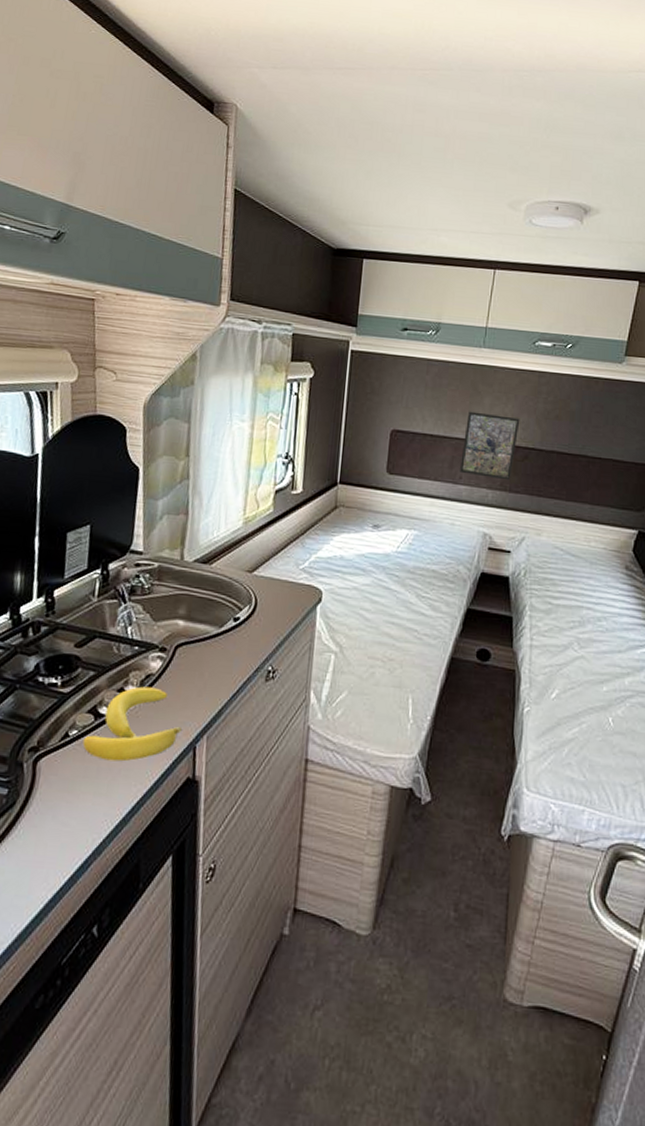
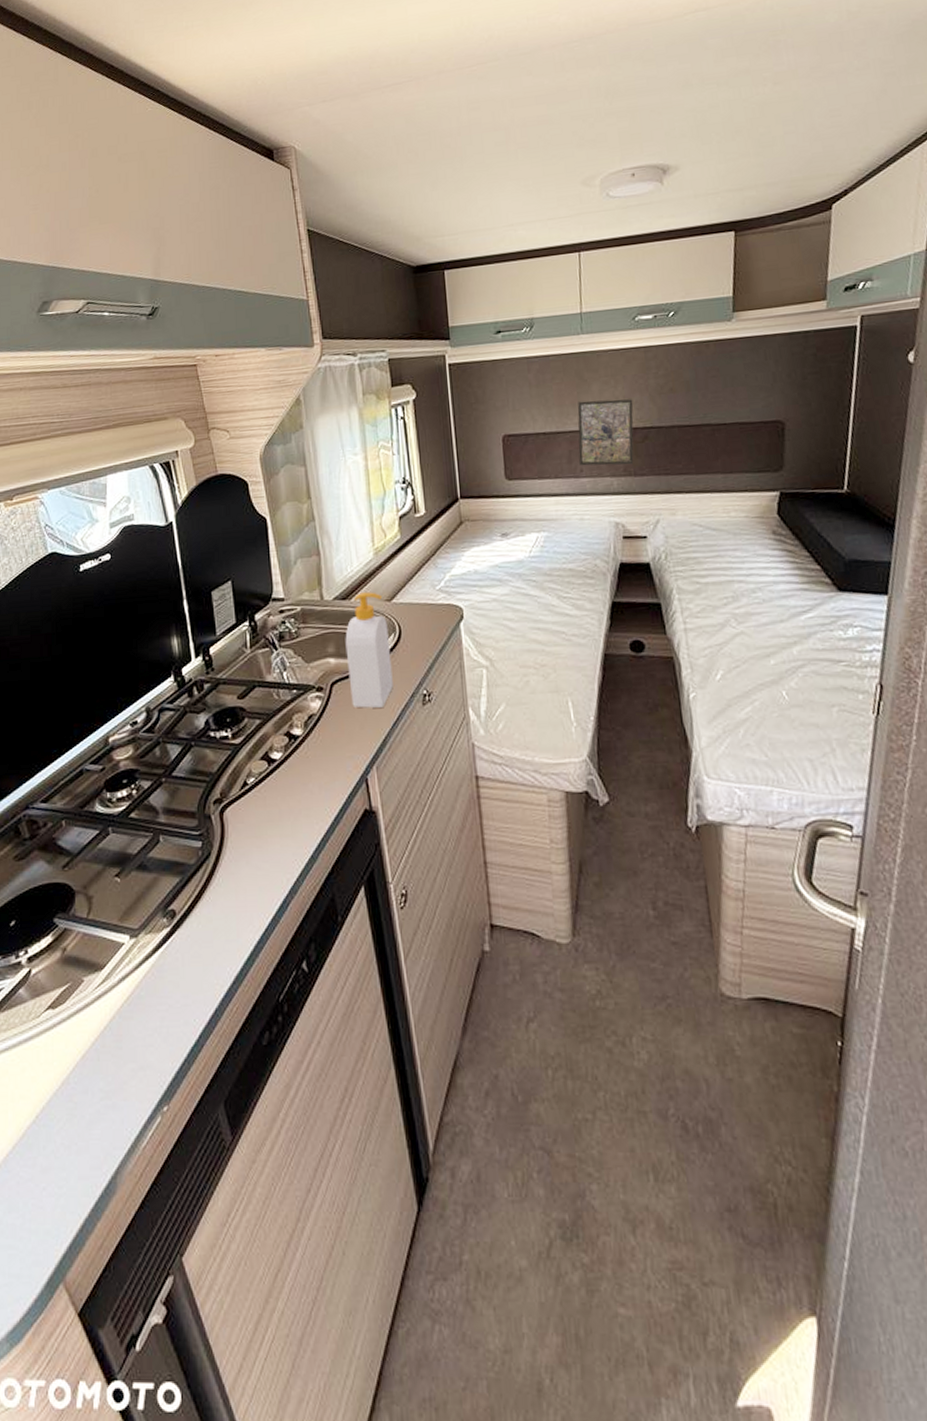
banana: present [82,686,182,762] -> none [261,726,351,803]
soap bottle: none [193,559,245,677] -> present [345,592,393,708]

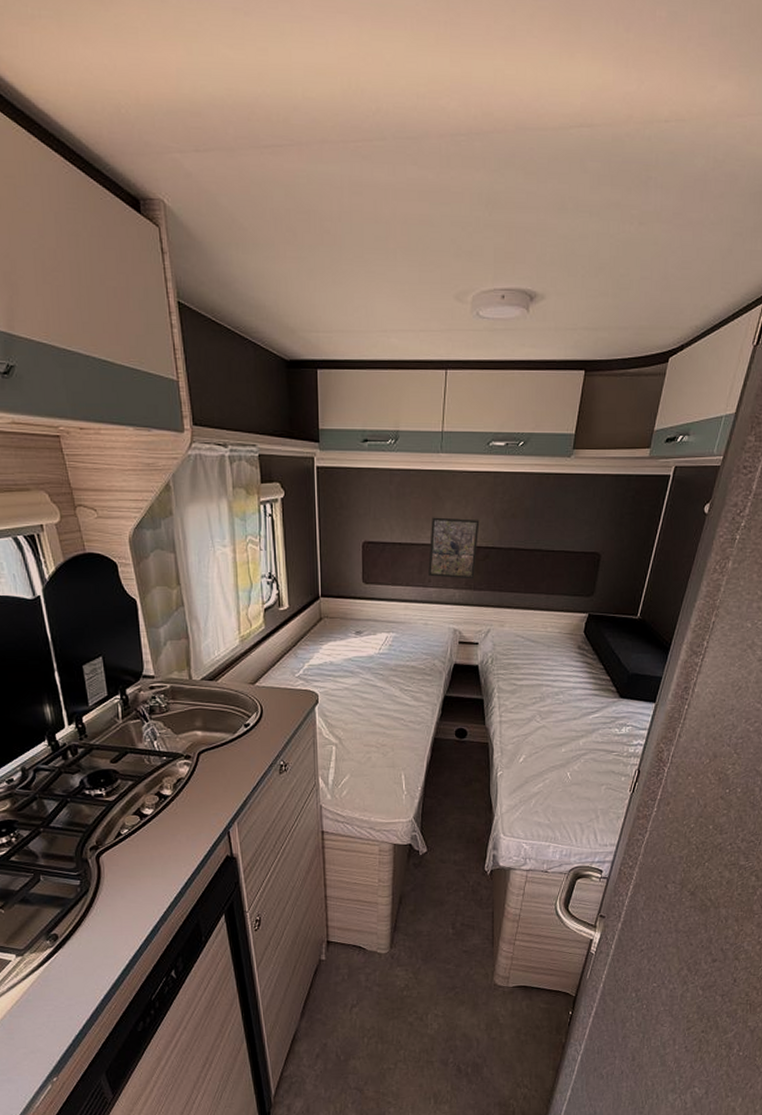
soap bottle: present [345,592,393,708] -> none [211,675,254,775]

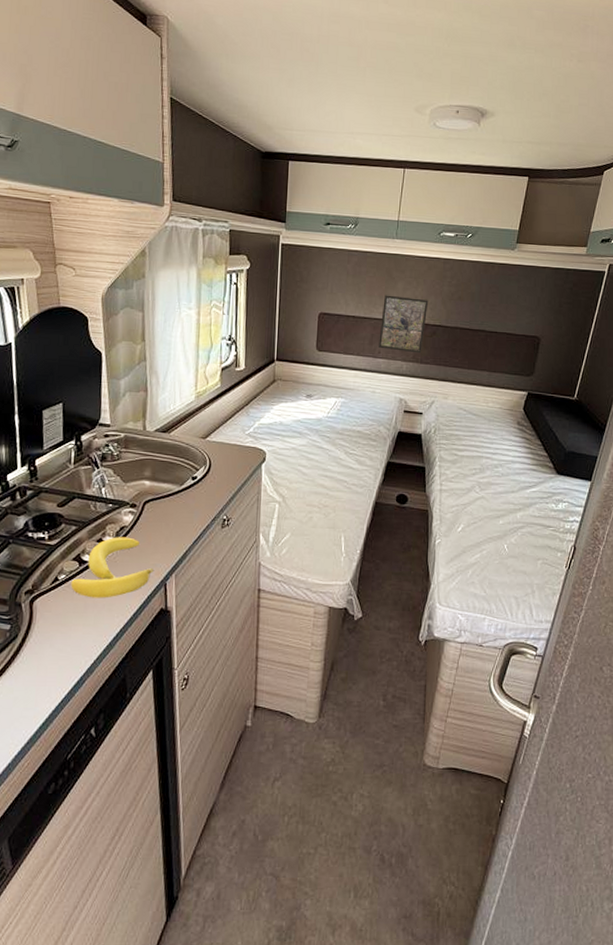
banana: none [134,788,215,850] -> present [71,537,153,598]

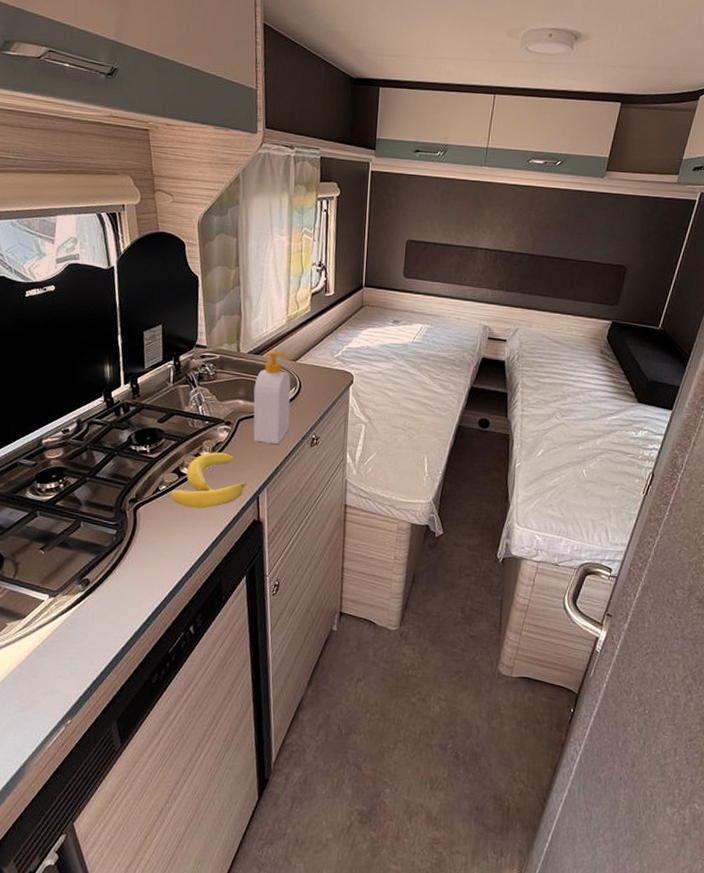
soap bottle: none [160,428,200,526] -> present [253,351,291,444]
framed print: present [379,295,429,354] -> none [465,222,516,281]

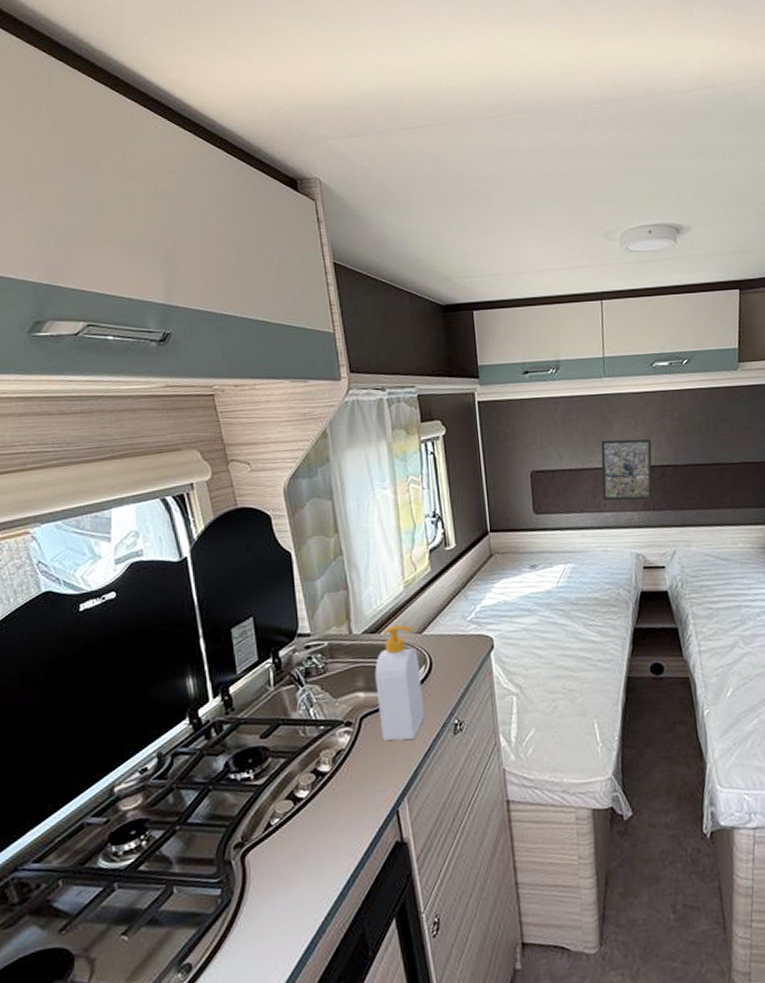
banana: present [171,452,247,509] -> none [286,761,381,842]
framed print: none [465,222,516,281] -> present [600,438,653,501]

